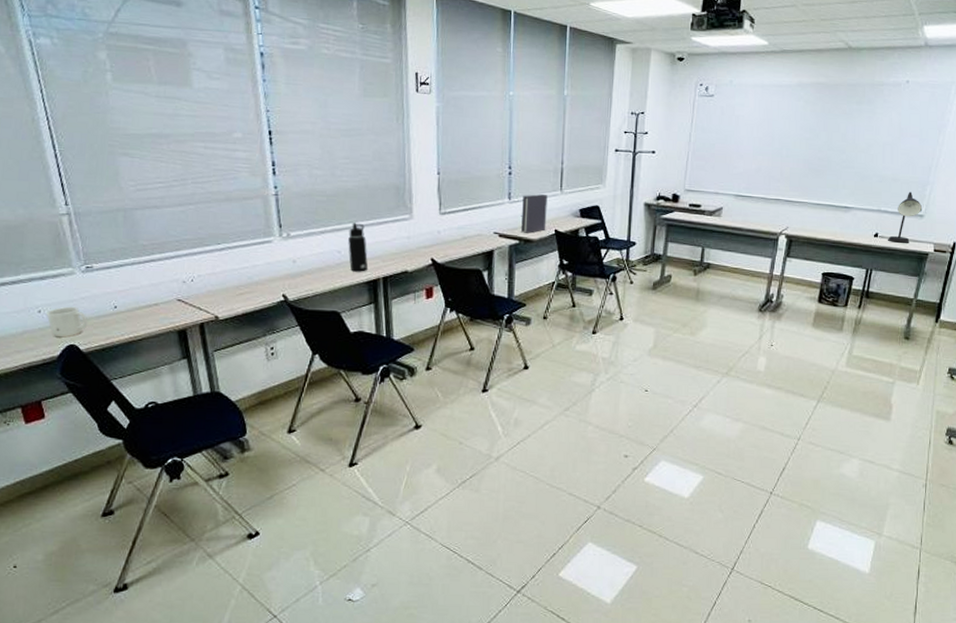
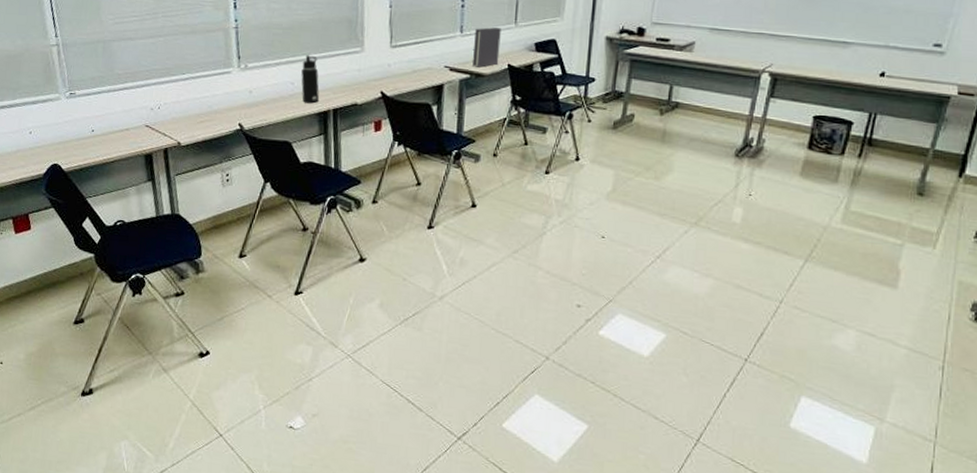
mug: present [46,306,88,338] -> none [36,129,70,157]
desk lamp: present [887,191,923,244] -> none [896,24,944,85]

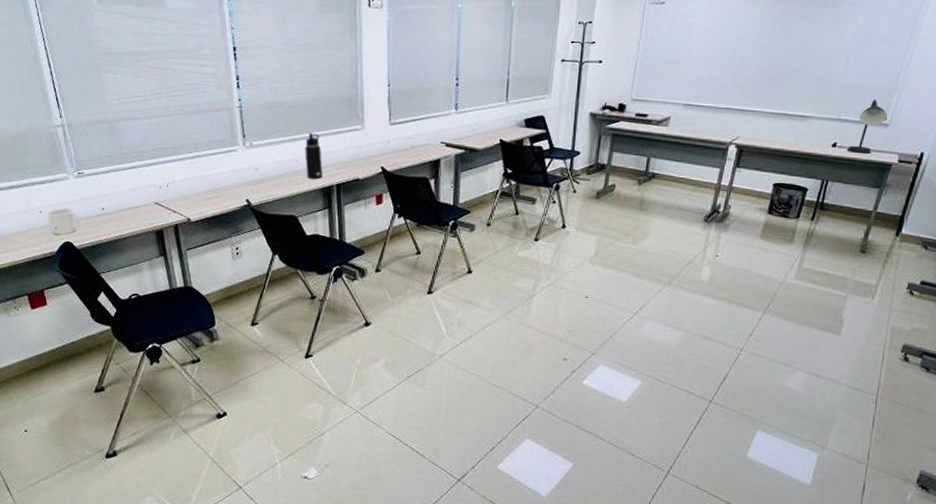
mug: none [36,129,70,157] -> present [46,208,81,235]
binder: present [473,27,501,68] -> none [467,105,493,143]
desk lamp: none [896,24,944,85] -> present [846,99,888,155]

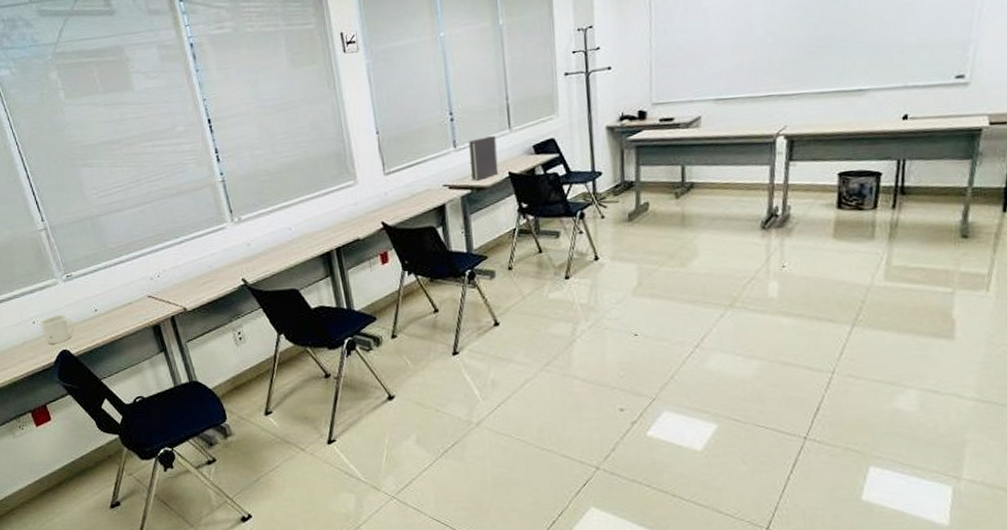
water bottle: present [305,133,323,179] -> none [296,196,319,247]
binder: none [467,105,493,143] -> present [469,136,499,181]
desk lamp: present [846,99,888,155] -> none [921,56,966,123]

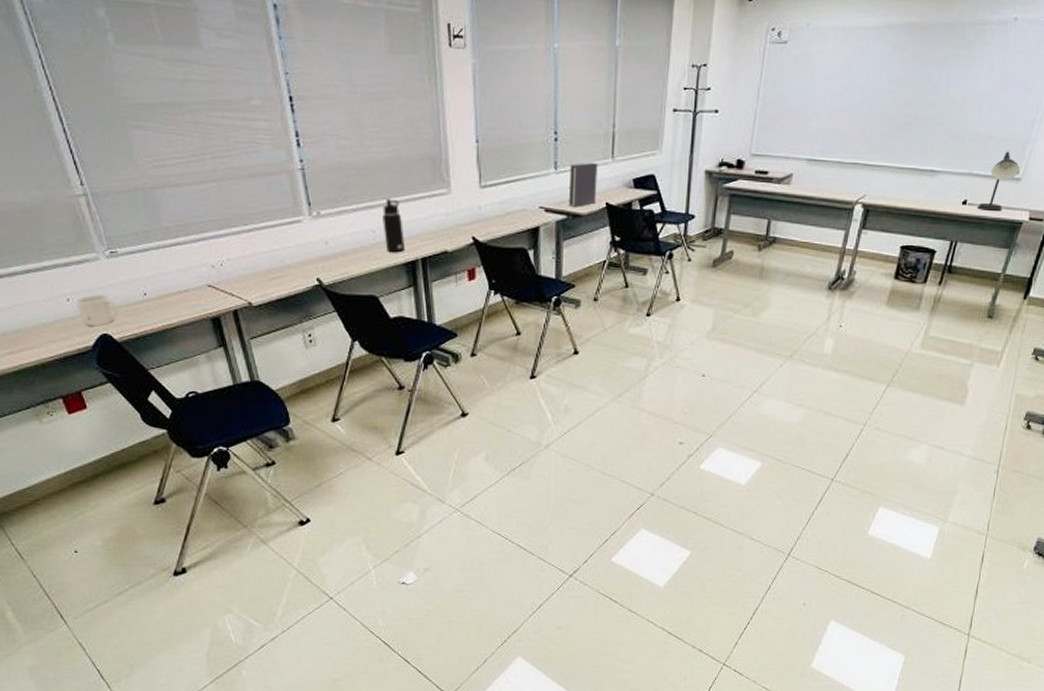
water bottle: none [296,196,319,247] -> present [383,198,405,253]
desk lamp: none [921,56,966,123] -> present [976,151,1021,212]

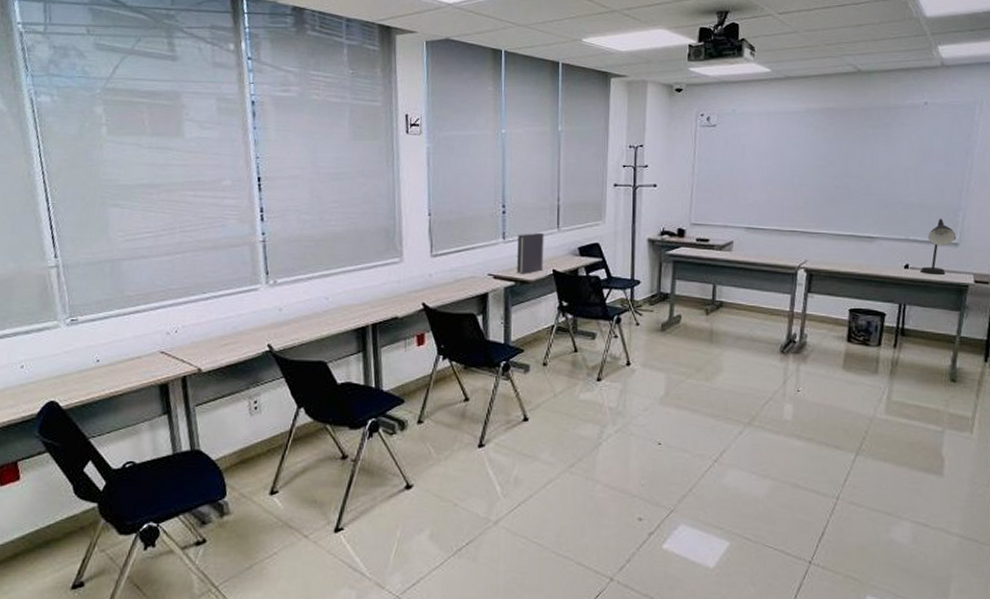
mug: present [75,294,119,327] -> none [28,361,70,394]
water bottle: present [383,198,405,253] -> none [336,267,356,319]

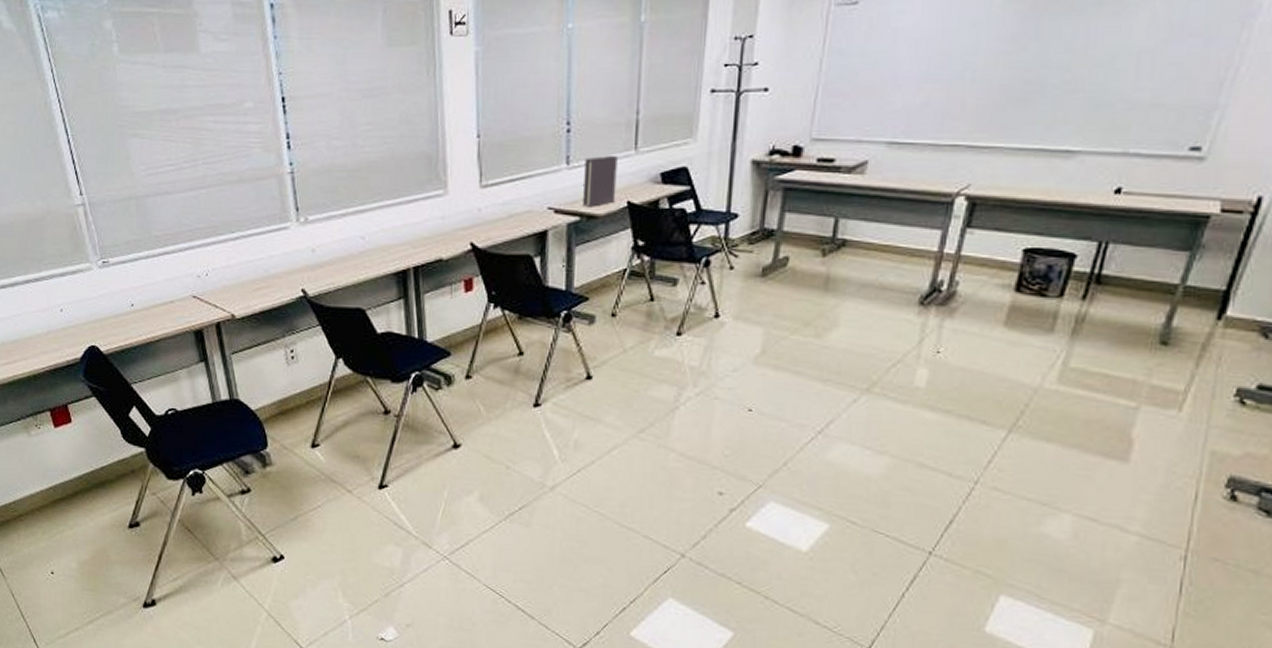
desk lamp: present [919,218,957,276] -> none [1137,122,1204,203]

